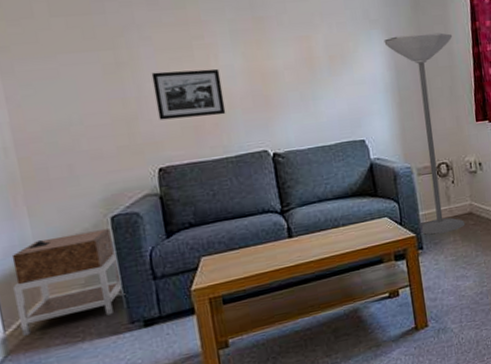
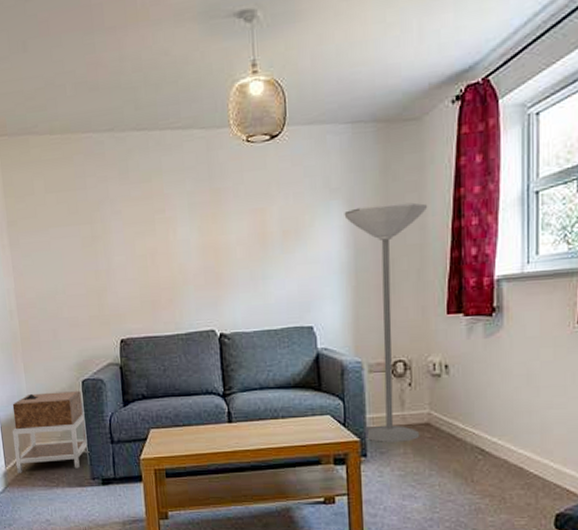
picture frame: present [151,68,226,120] -> none [119,243,180,293]

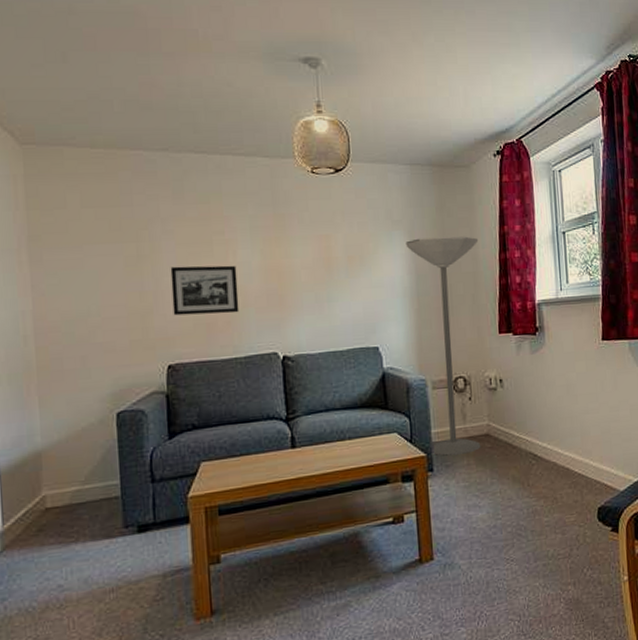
nightstand: present [12,391,90,473] -> none [15,425,123,531]
picture frame: none [119,243,180,293] -> present [170,265,239,316]

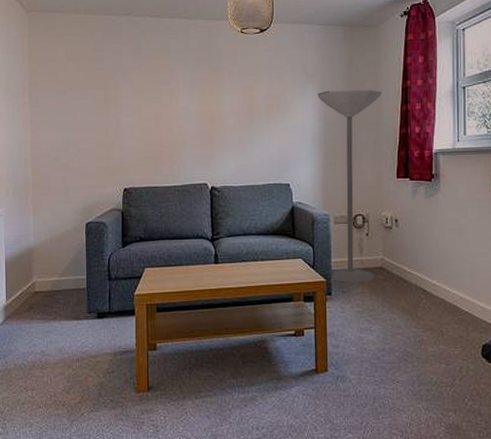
picture frame: present [170,265,239,316] -> none [128,109,179,149]

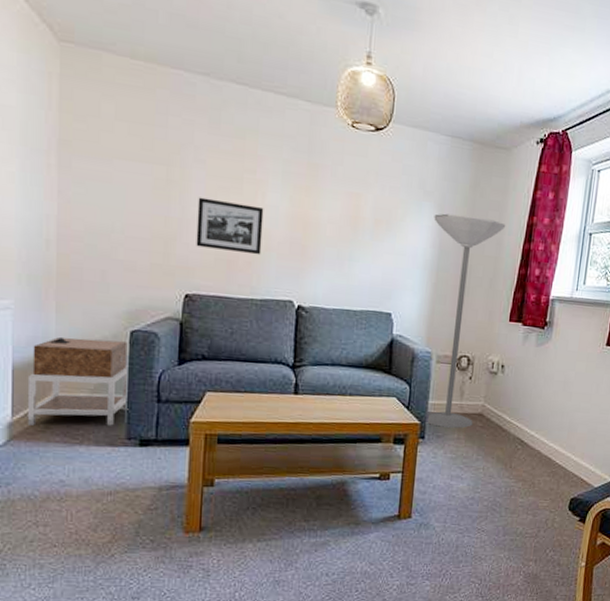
nightstand: none [16,233,88,307] -> present [27,336,129,426]
picture frame: none [128,109,179,149] -> present [196,197,264,255]

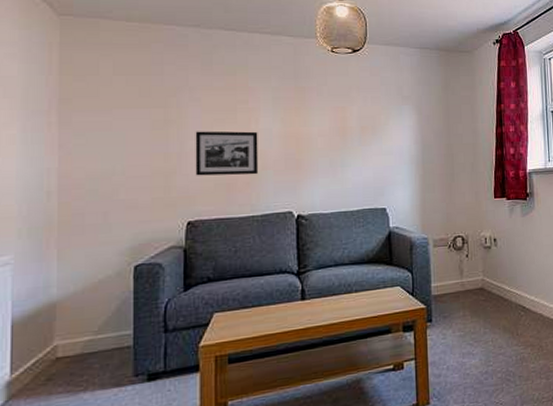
nightstand: present [27,336,129,426] -> none [27,277,135,381]
floor lamp: present [425,213,506,429] -> none [413,111,478,308]

